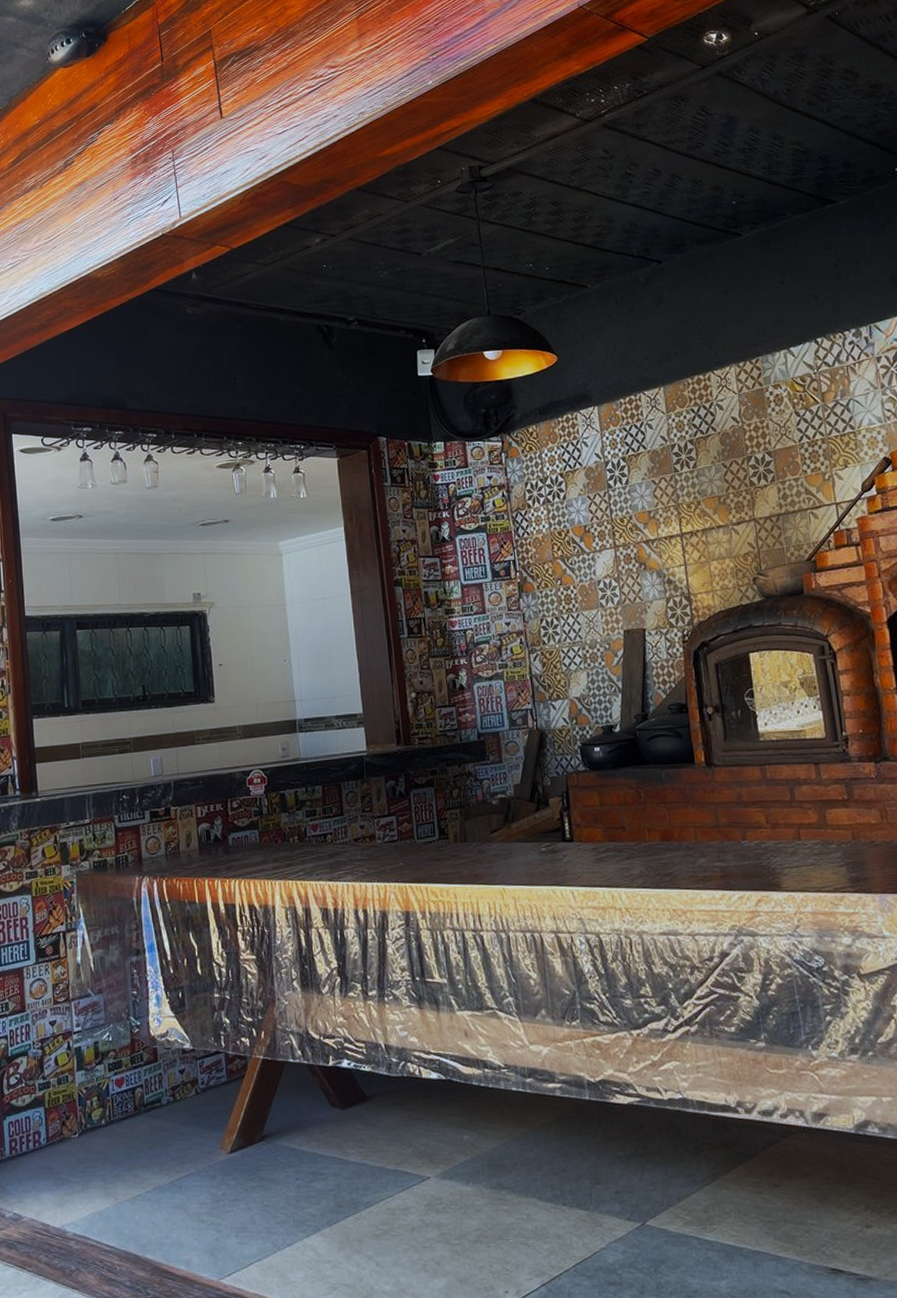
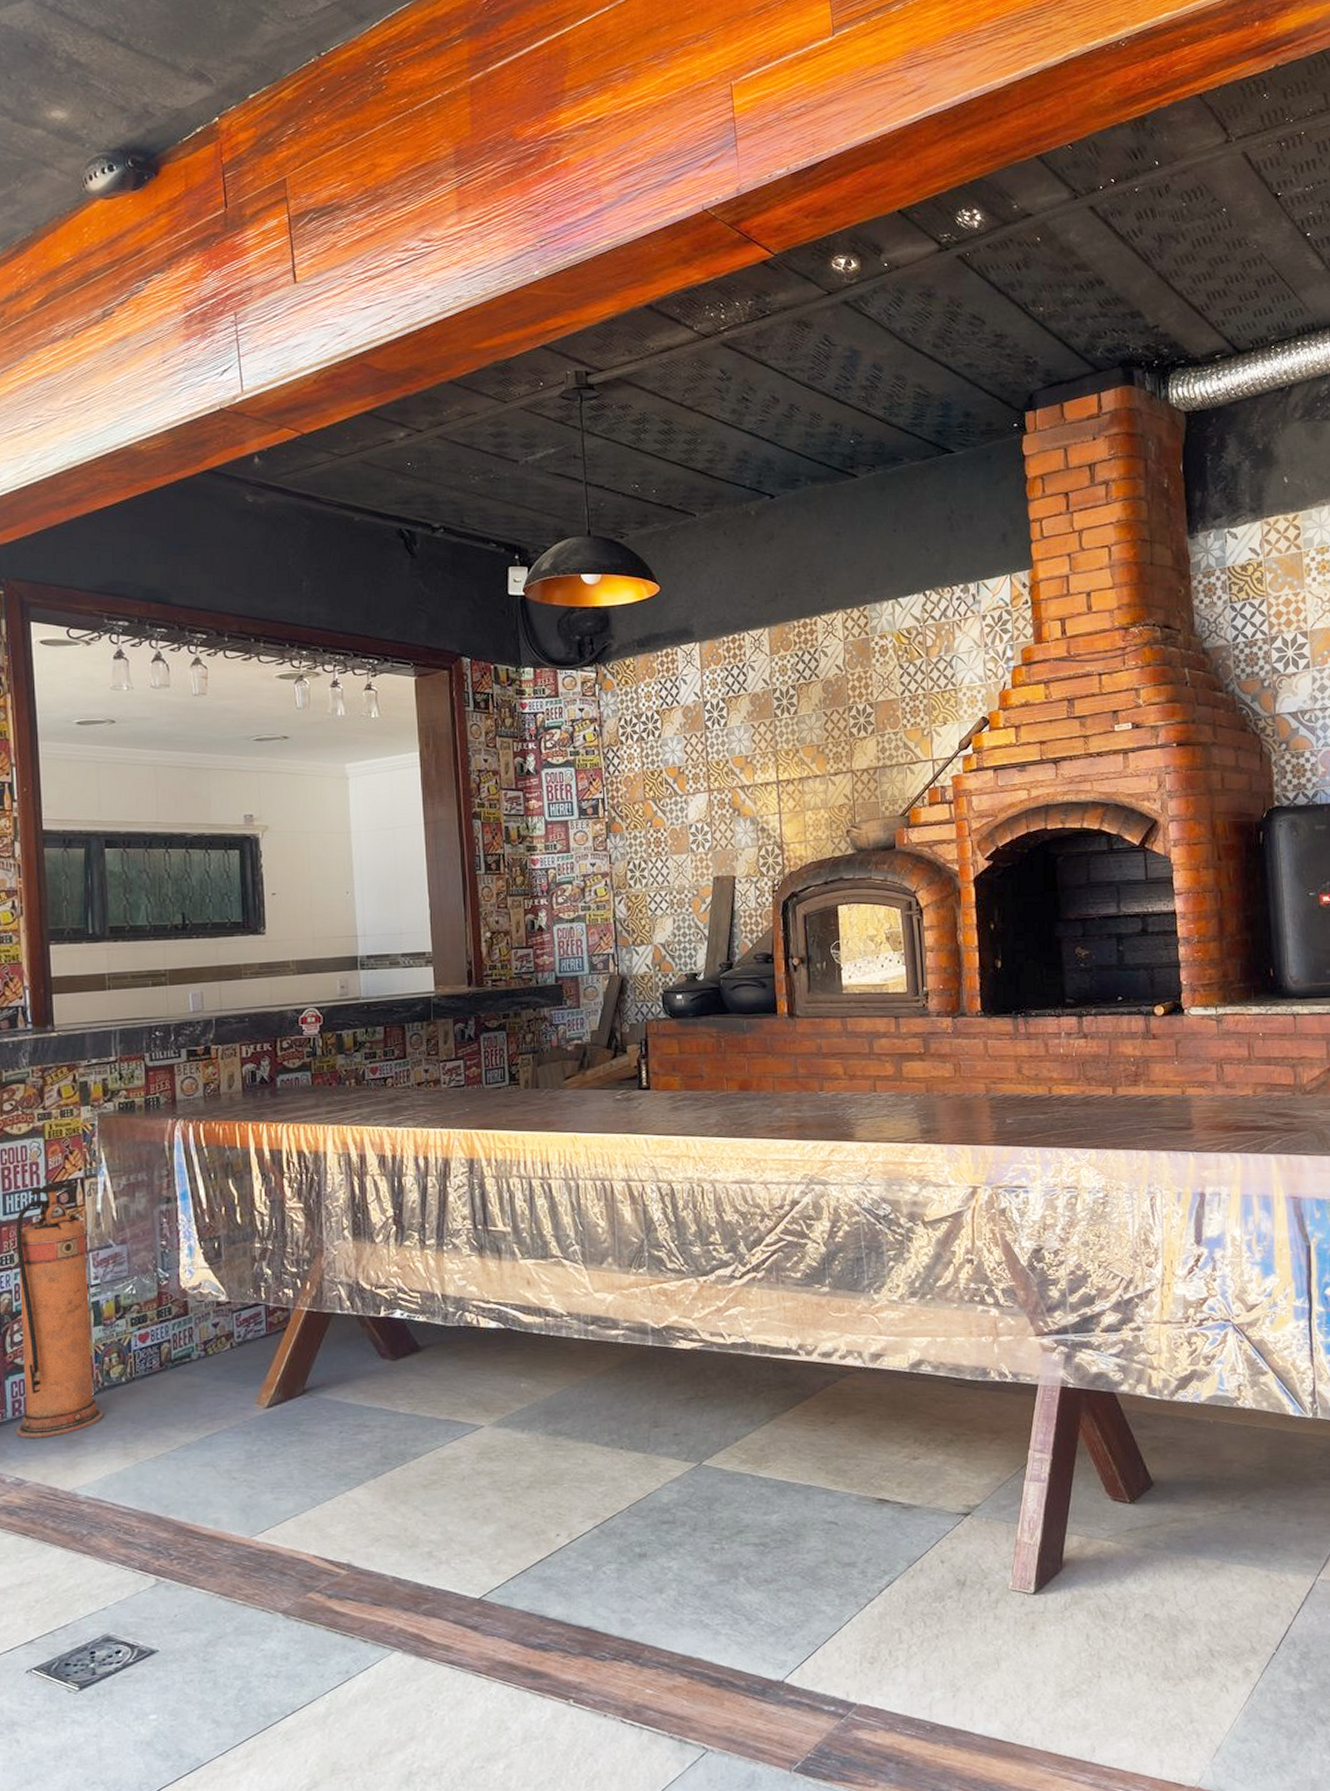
fire extinguisher: none [9,934,87,1176] -> present [15,1181,104,1438]

